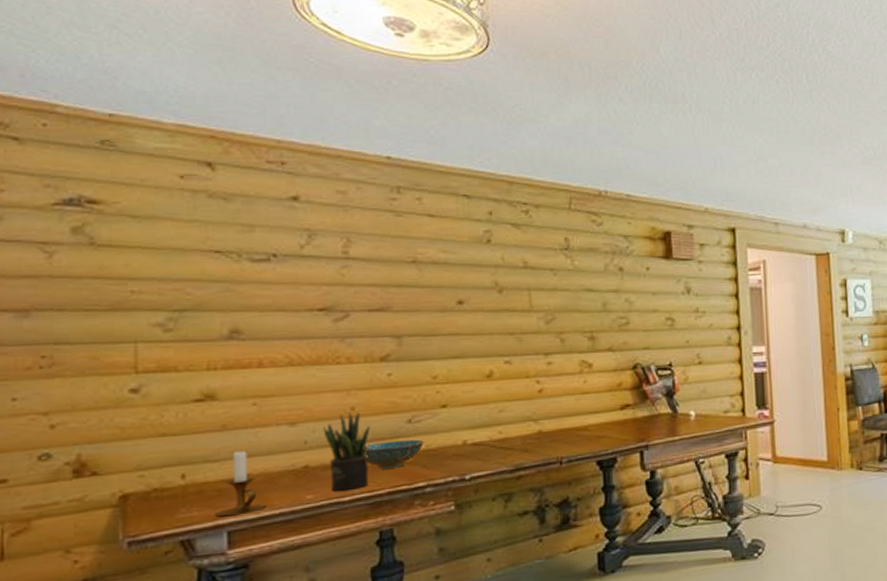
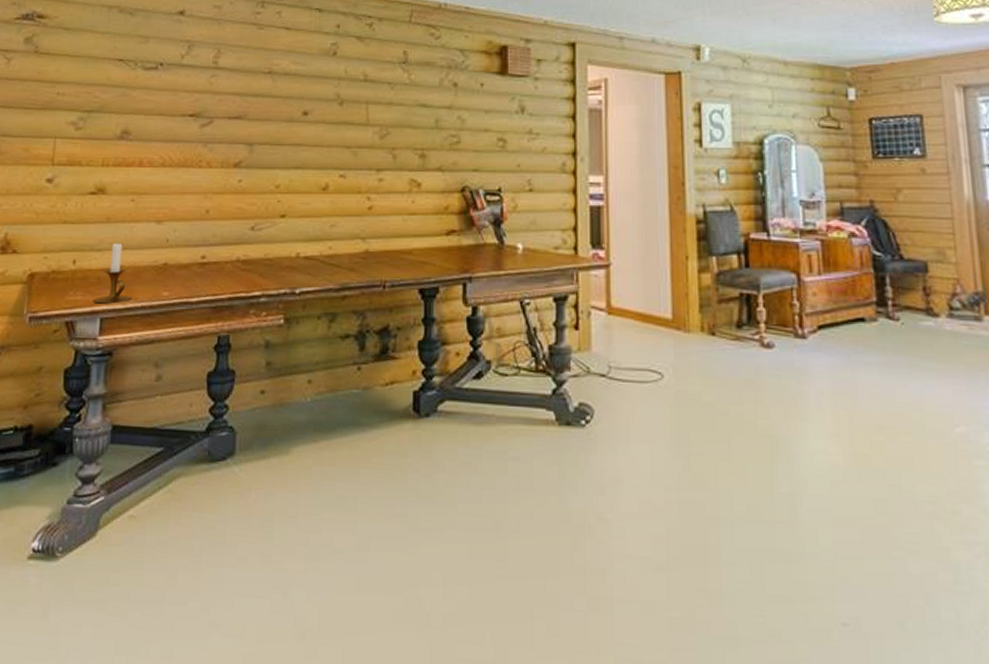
potted plant: present [323,412,370,491] -> none [182,215,220,291]
decorative bowl: present [364,439,424,469] -> none [213,246,263,274]

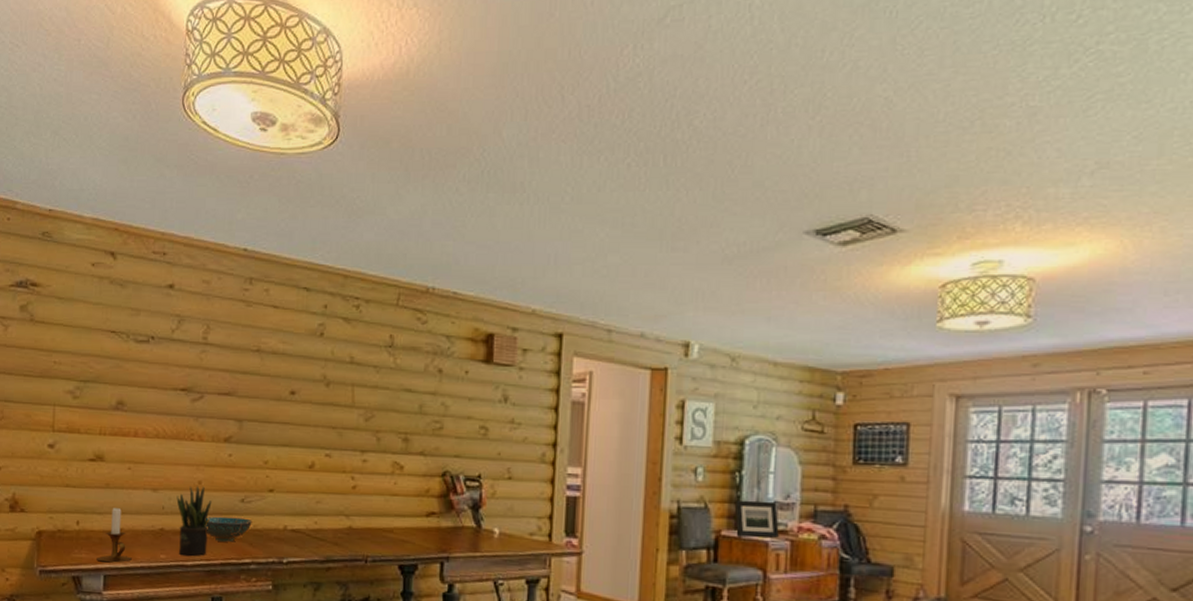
potted plant: none [182,215,220,291] -> present [176,486,212,556]
decorative bowl: none [213,246,263,274] -> present [206,516,252,542]
picture frame: none [760,200,808,239] -> present [734,500,779,538]

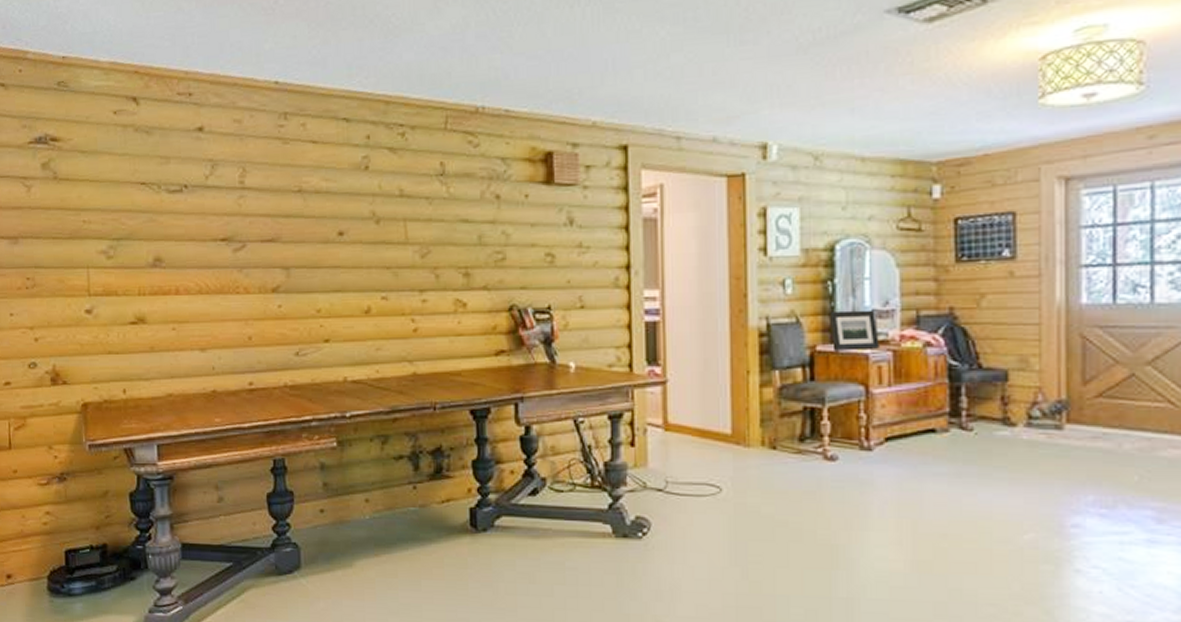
candlestick: present [97,508,132,563] -> none [148,372,185,431]
potted plant: present [176,486,212,556] -> none [227,342,265,417]
decorative bowl: present [206,516,252,542] -> none [260,372,310,399]

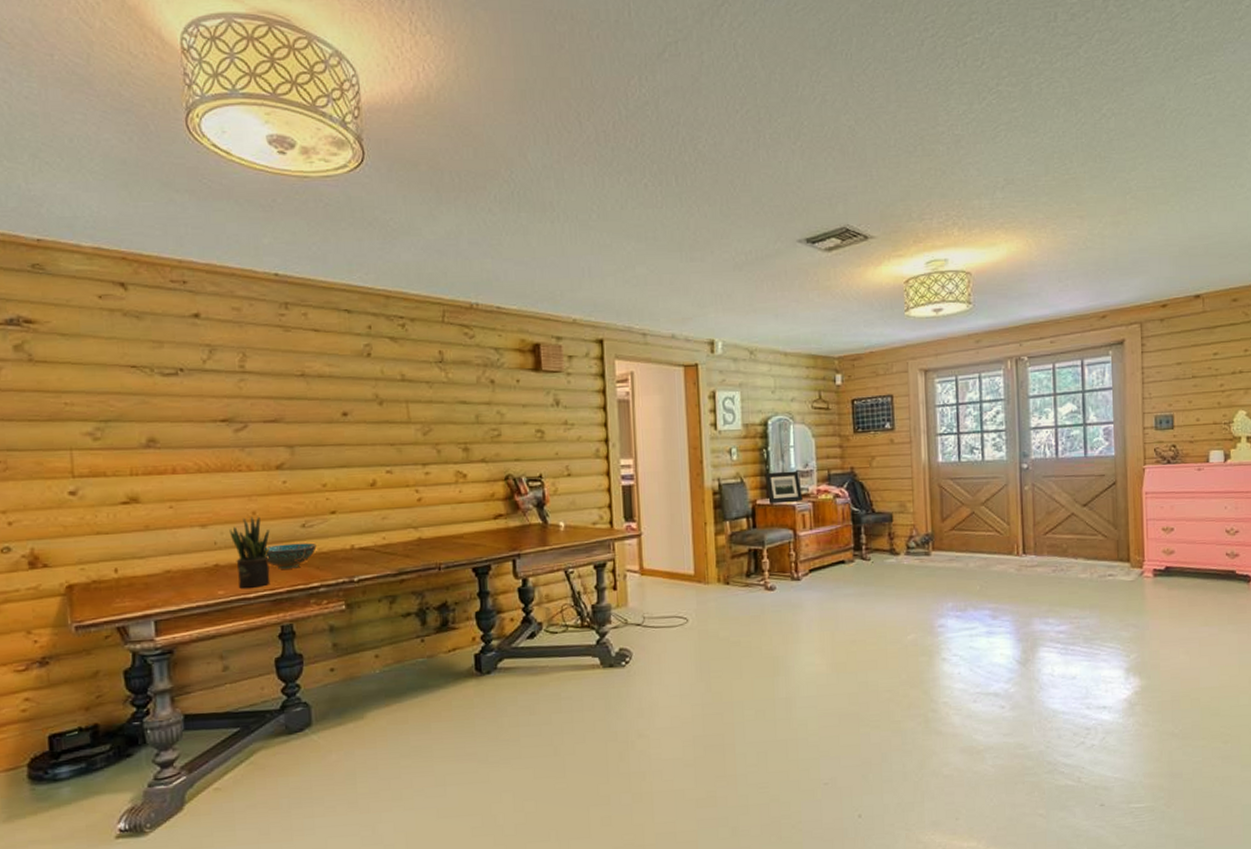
potted plant: none [227,342,265,417] -> present [229,516,271,588]
decorative bowl: none [260,372,310,399] -> present [265,542,317,569]

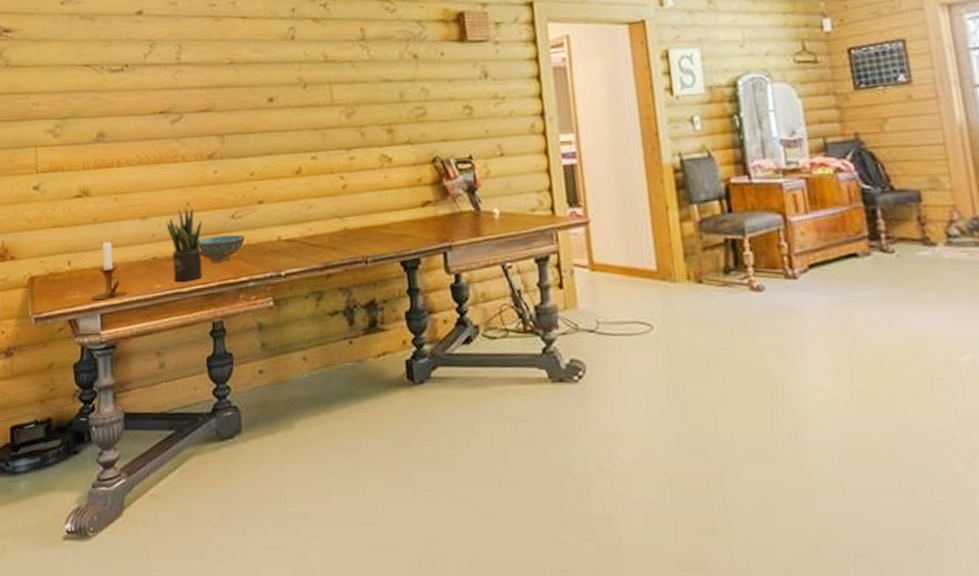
candlestick: none [143,549,185,608] -> present [91,242,127,301]
picture frame: present [764,470,803,504] -> none [738,140,792,182]

